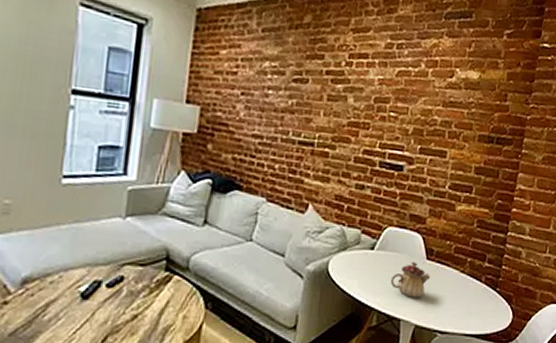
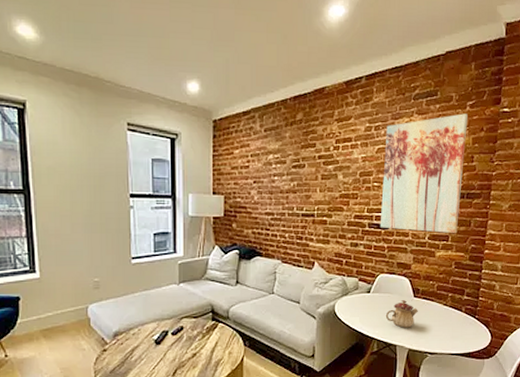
wall art: none [393,42,504,185] -> present [380,113,468,234]

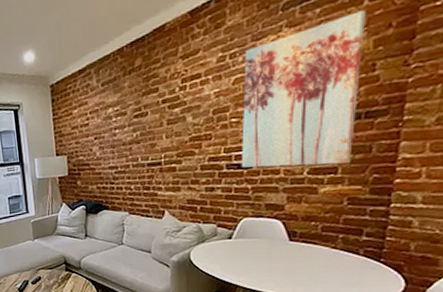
teapot: present [385,300,418,328] -> none [252,245,295,275]

